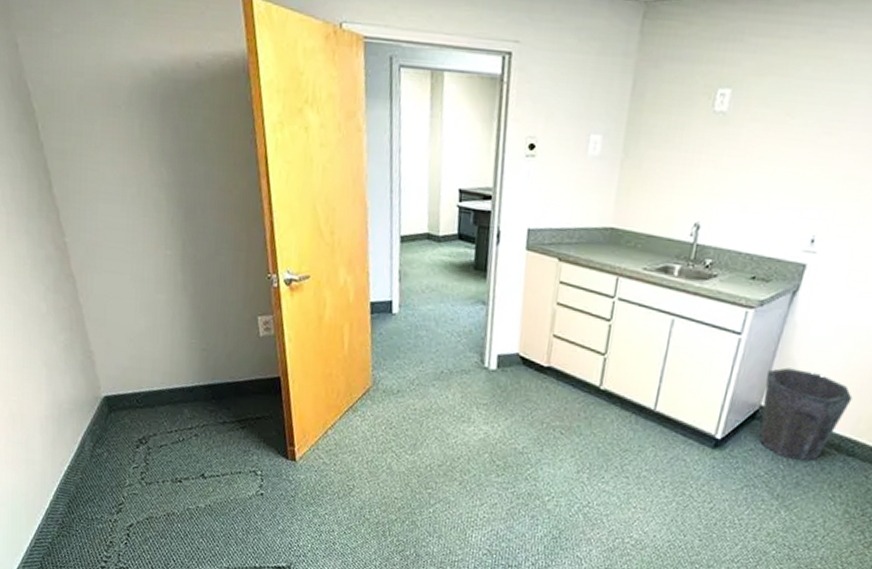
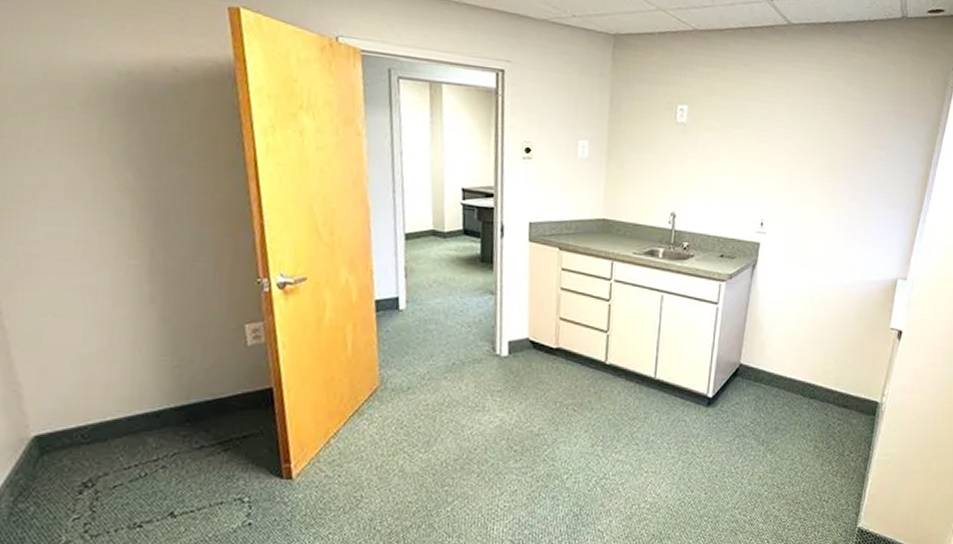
waste bin: present [759,367,853,462] -> none [741,329,807,409]

